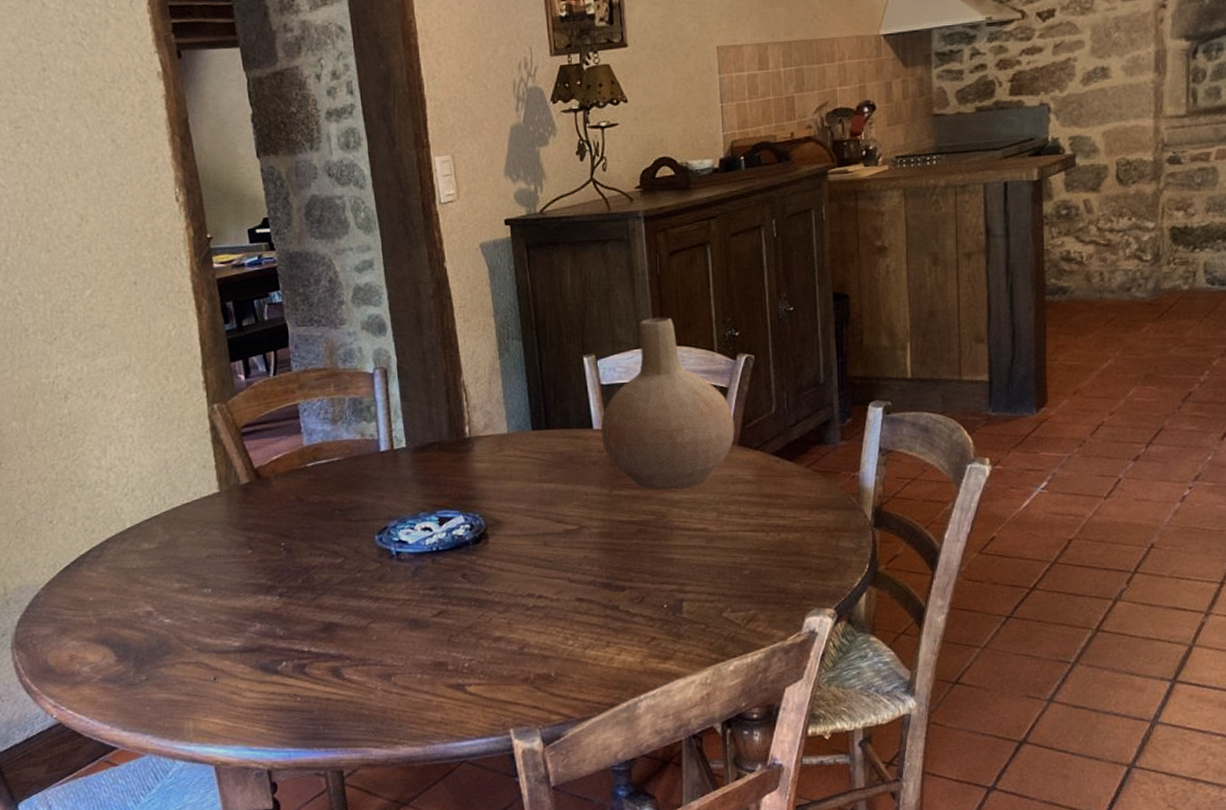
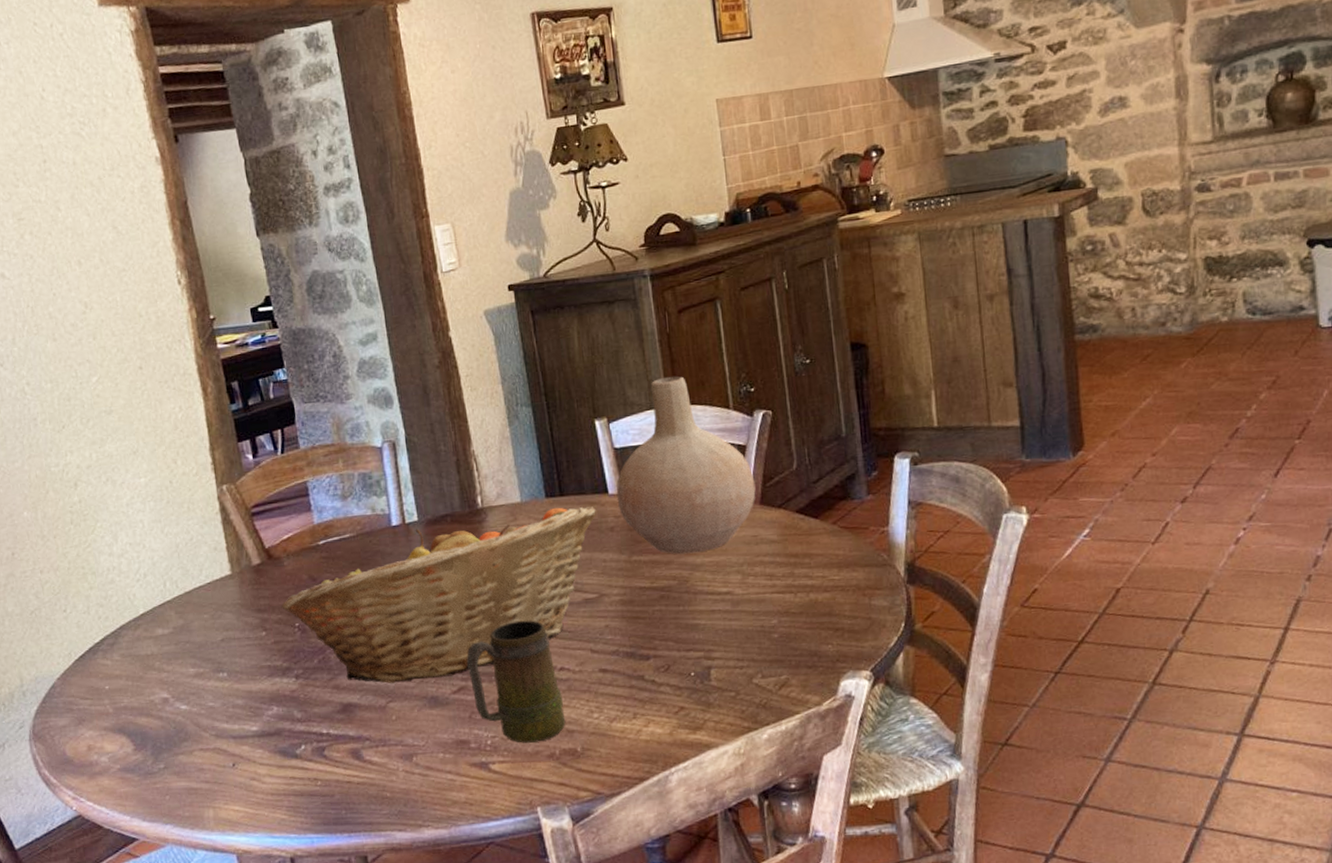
fruit basket: none [268,440,580,605] -> present [282,506,596,683]
mug: none [447,548,541,667] -> present [466,620,566,743]

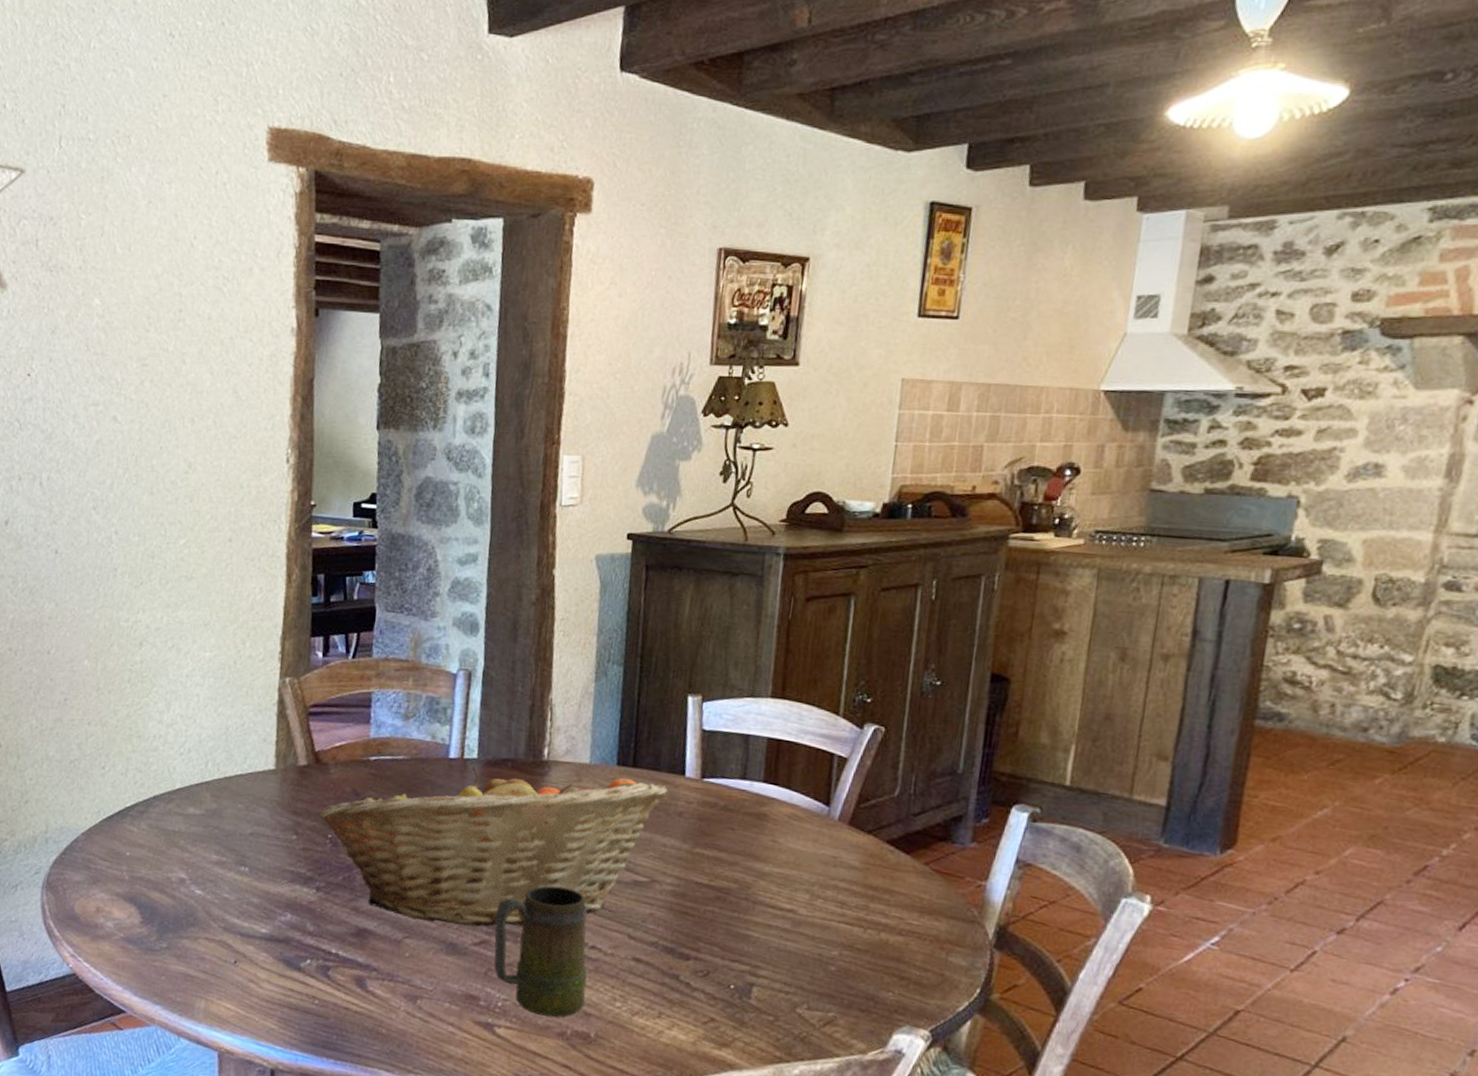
vase: present [616,376,756,555] -> none [693,666,849,861]

